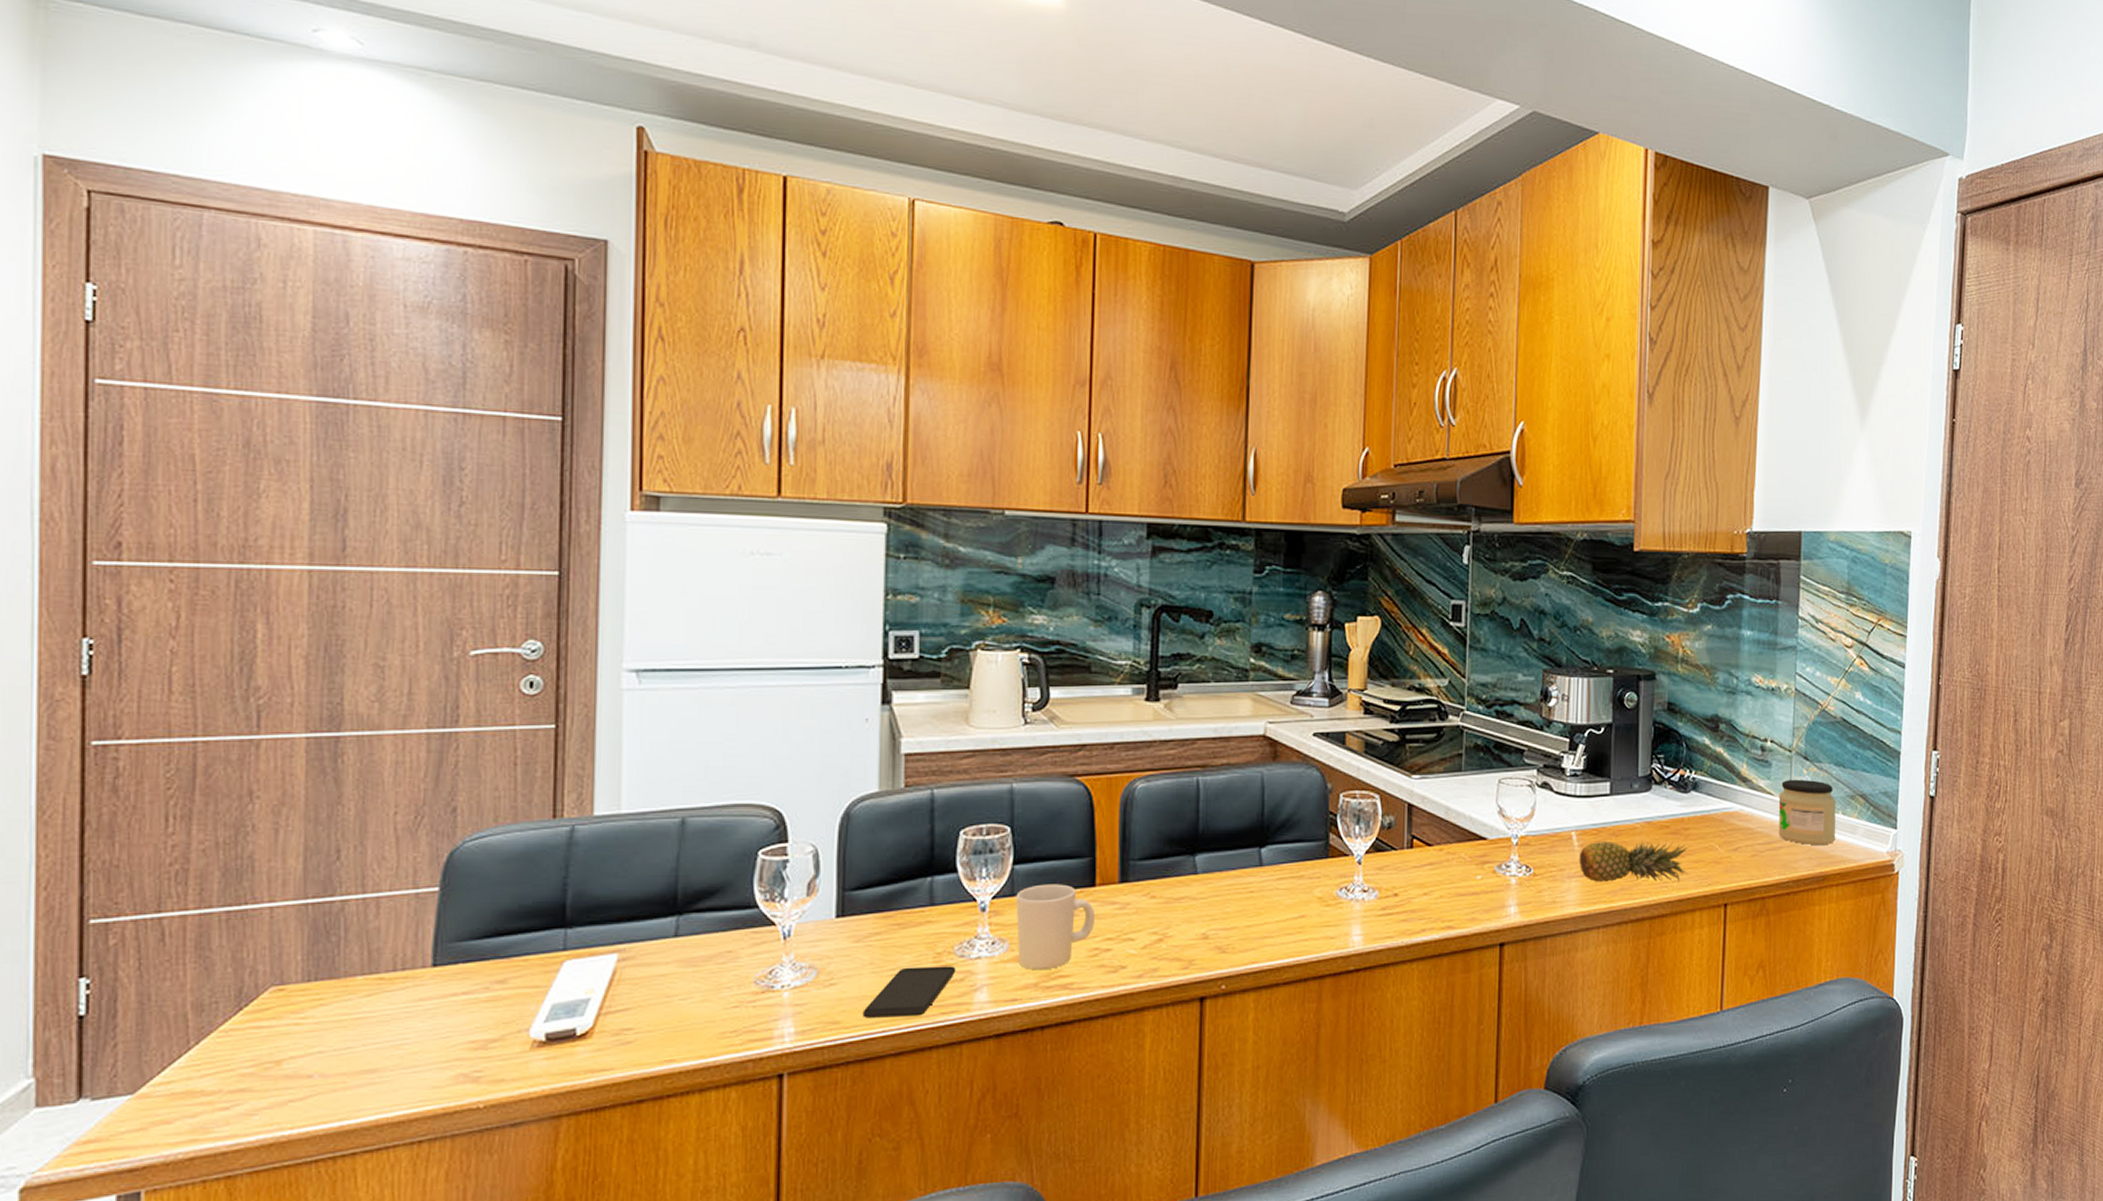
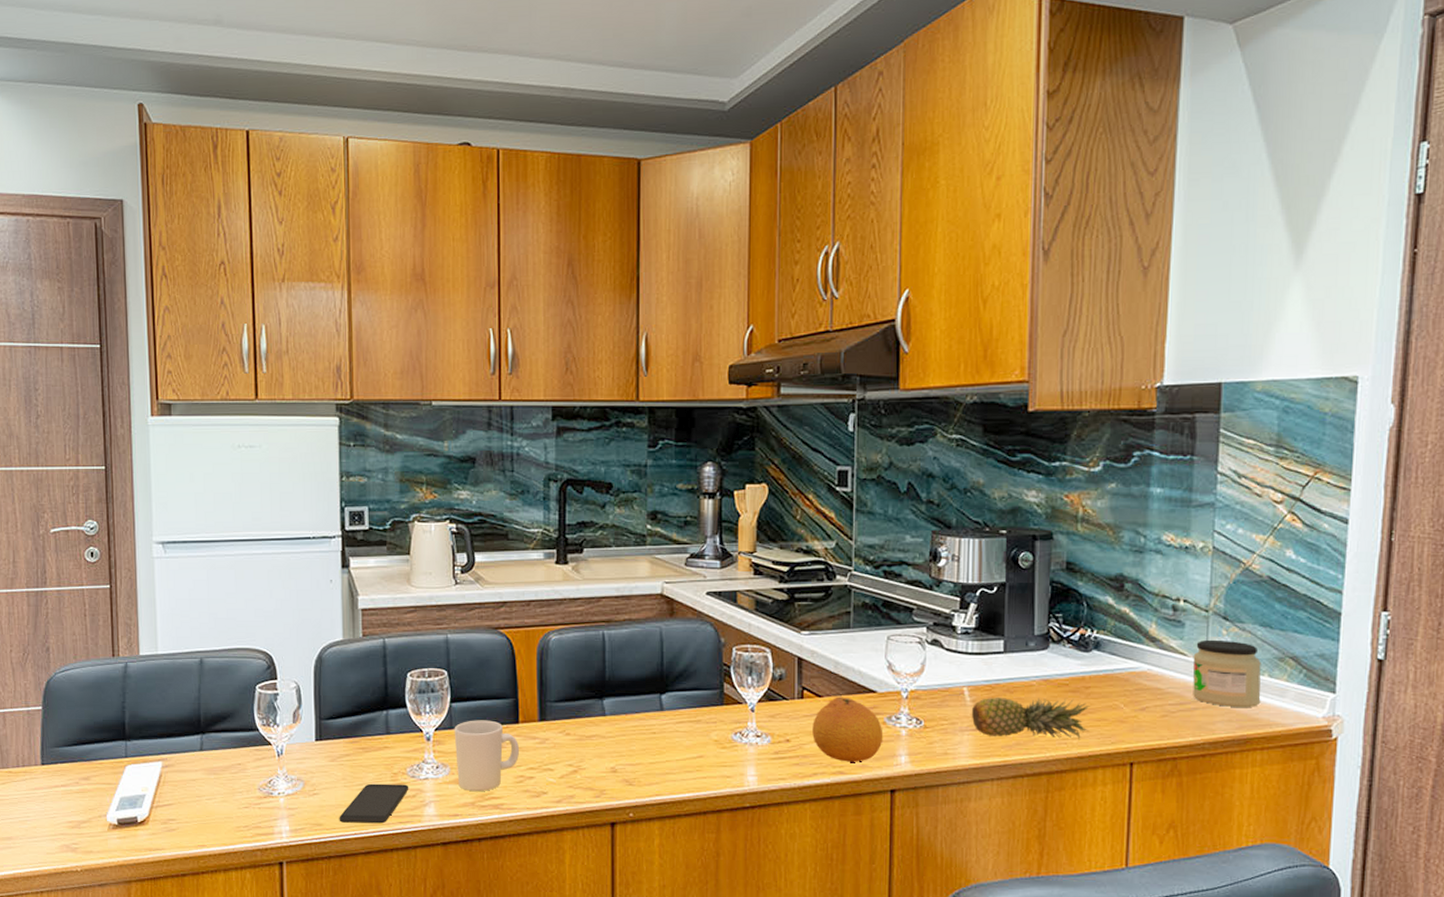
fruit: none [1421,845,1493,915] -> present [812,697,884,762]

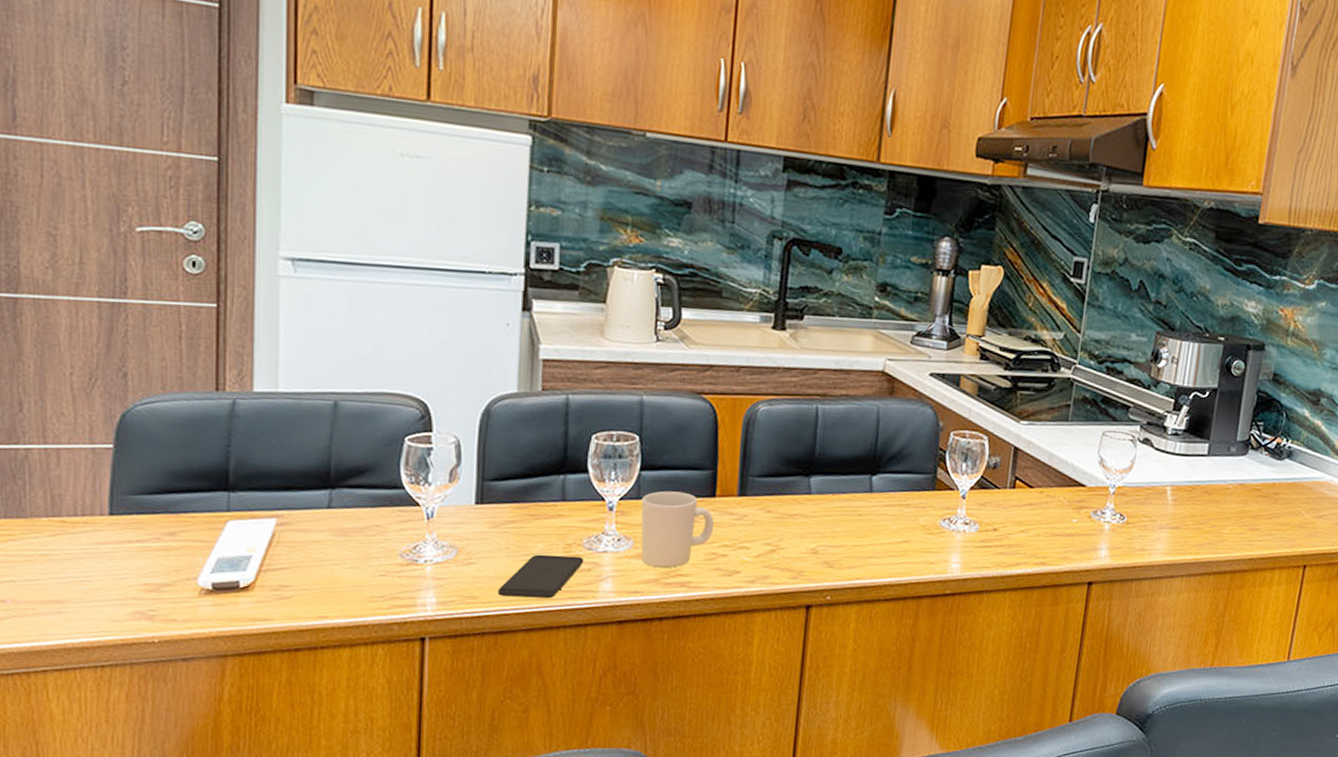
fruit: present [812,697,884,762] -> none [1020,488,1088,554]
fruit: present [971,697,1090,740] -> none [1170,497,1277,543]

